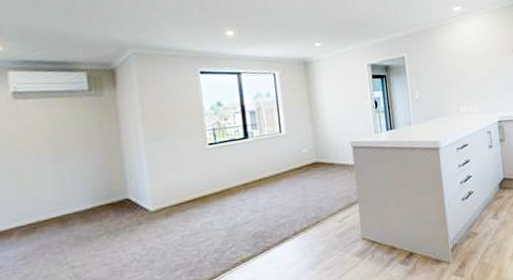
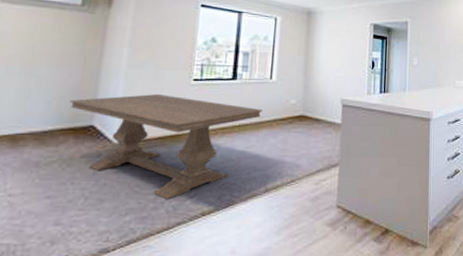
dining table: none [102,161,278,254] -> present [70,93,263,200]

